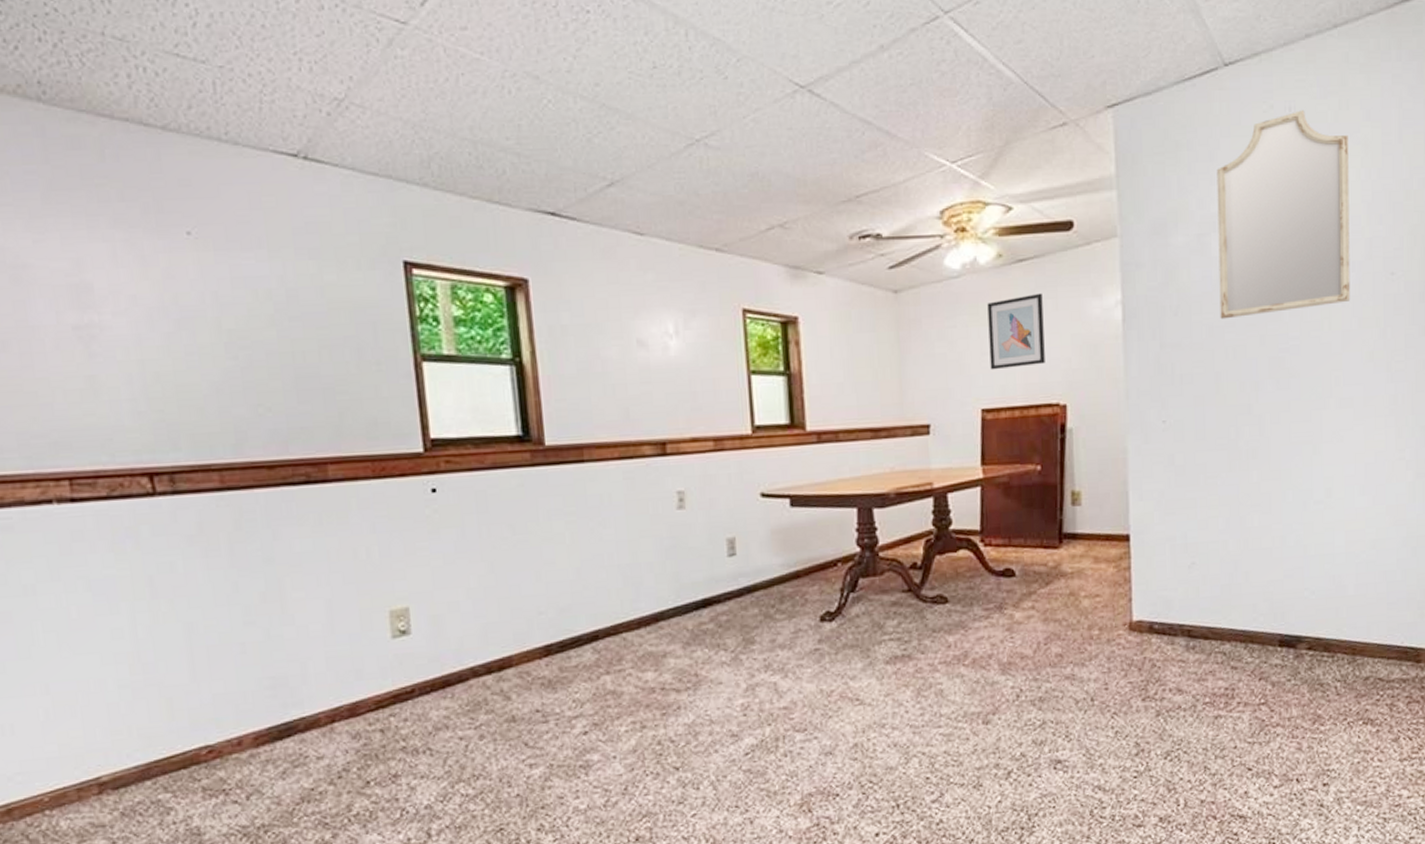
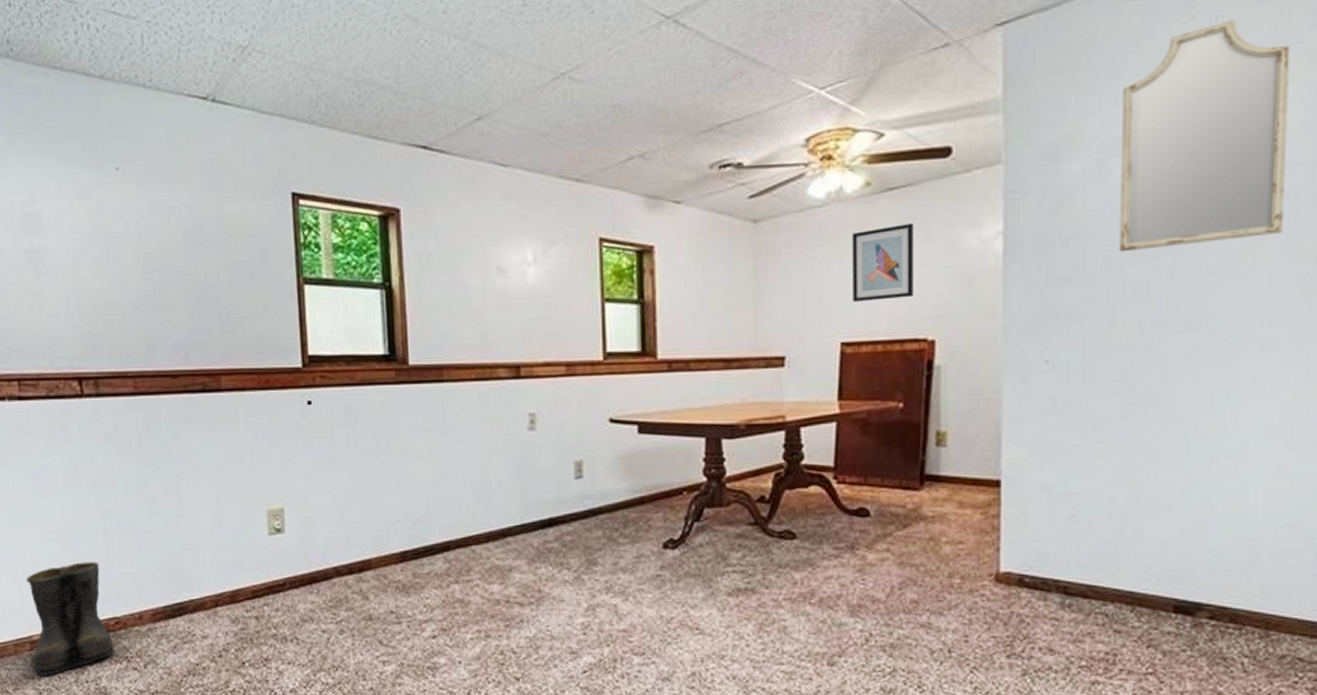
boots: none [90,684,210,823] -> present [26,562,116,676]

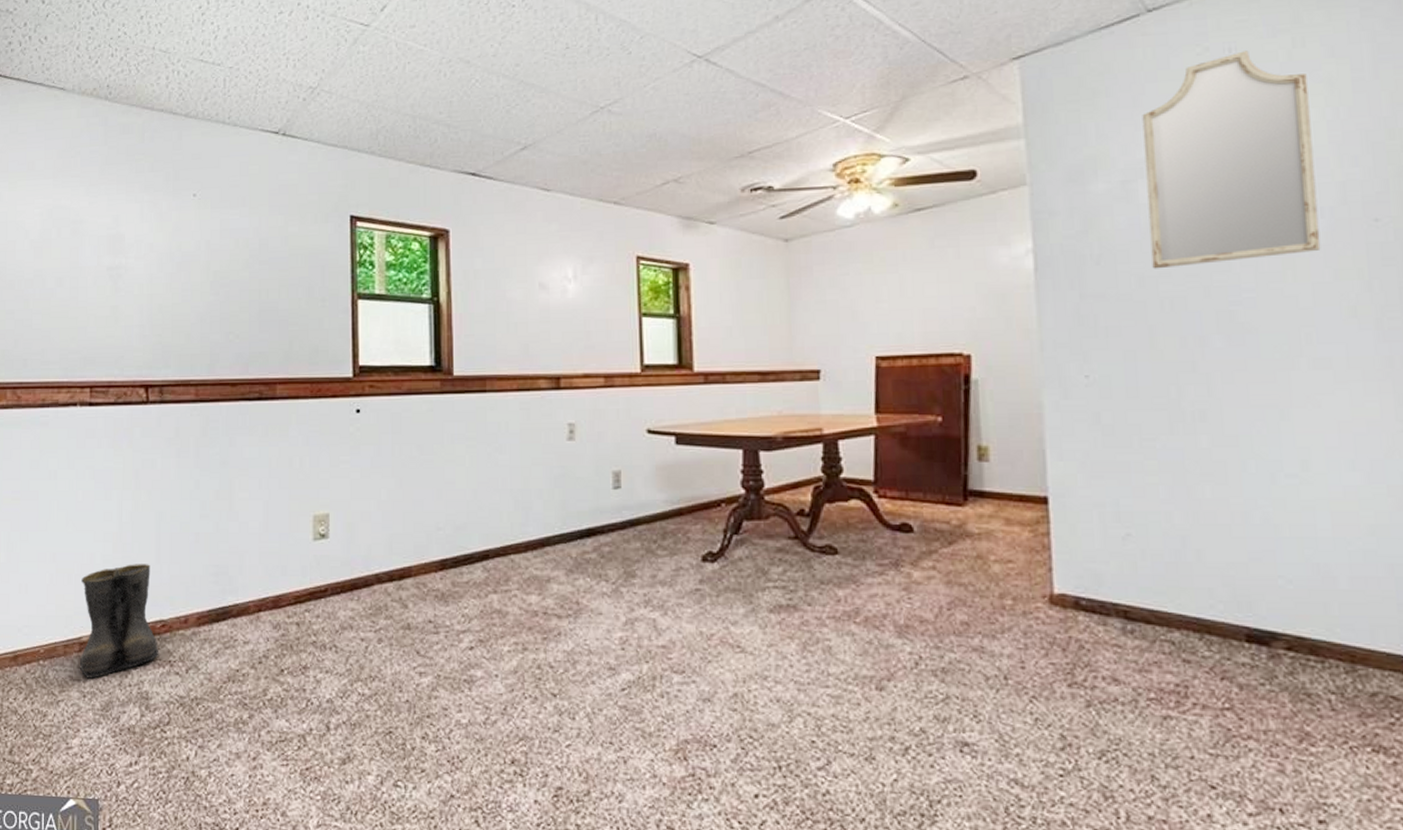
wall art: present [852,222,913,303] -> none [882,241,946,318]

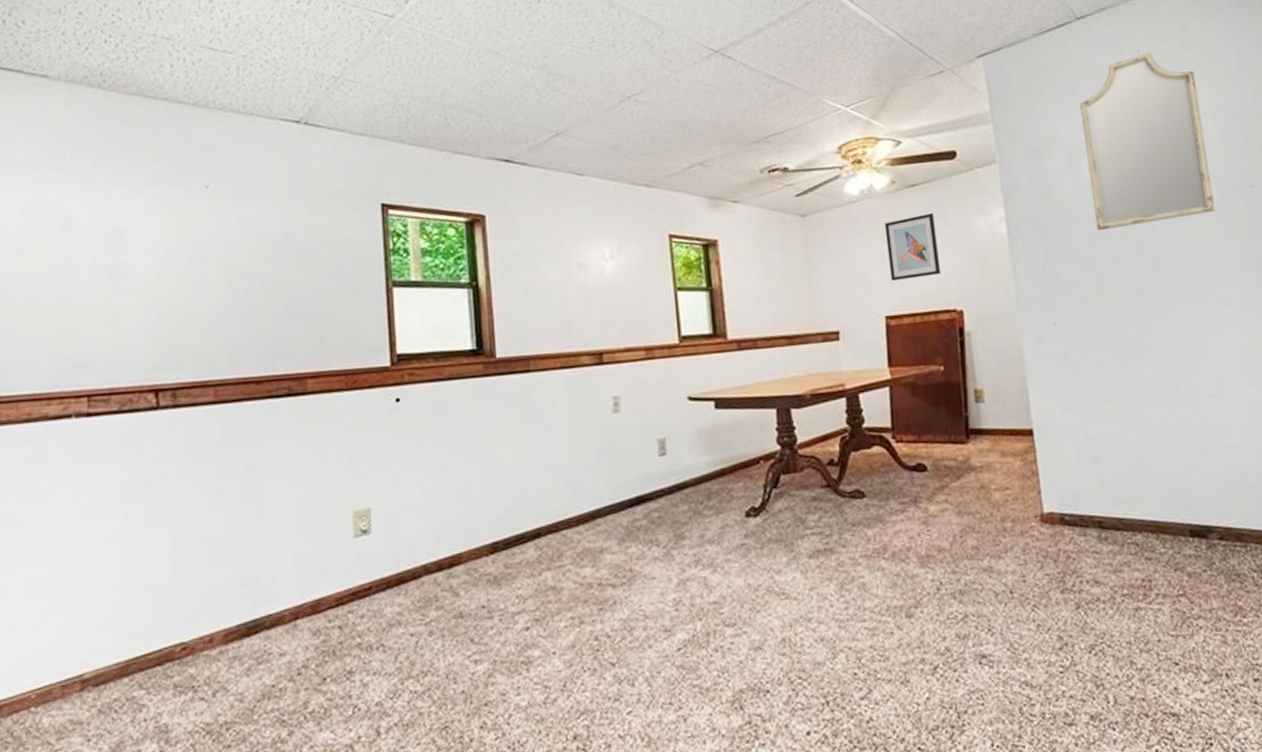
boots: present [80,564,160,679] -> none [82,583,180,720]
wall art: none [882,241,946,318] -> present [885,212,941,282]

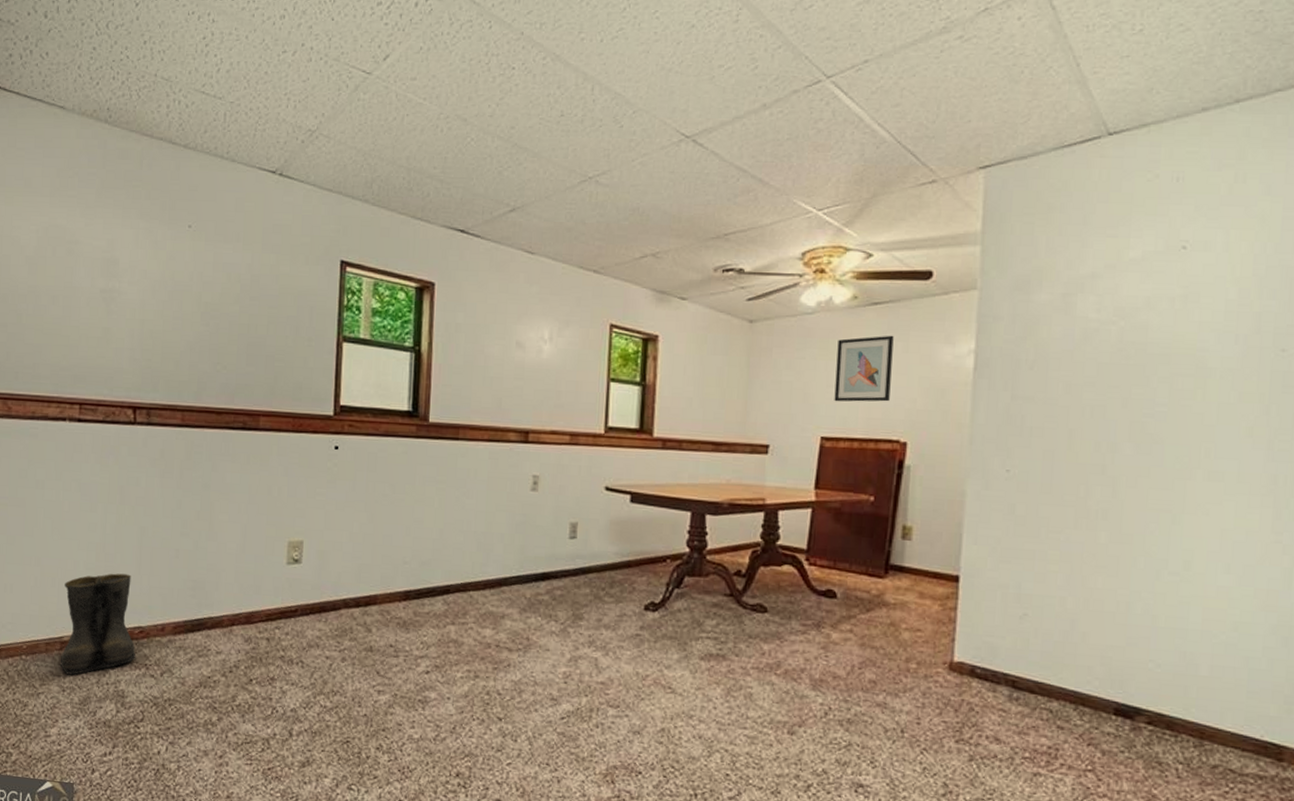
boots: none [82,583,180,720] -> present [61,573,137,675]
home mirror: present [1079,52,1216,231] -> none [1080,181,1243,379]

